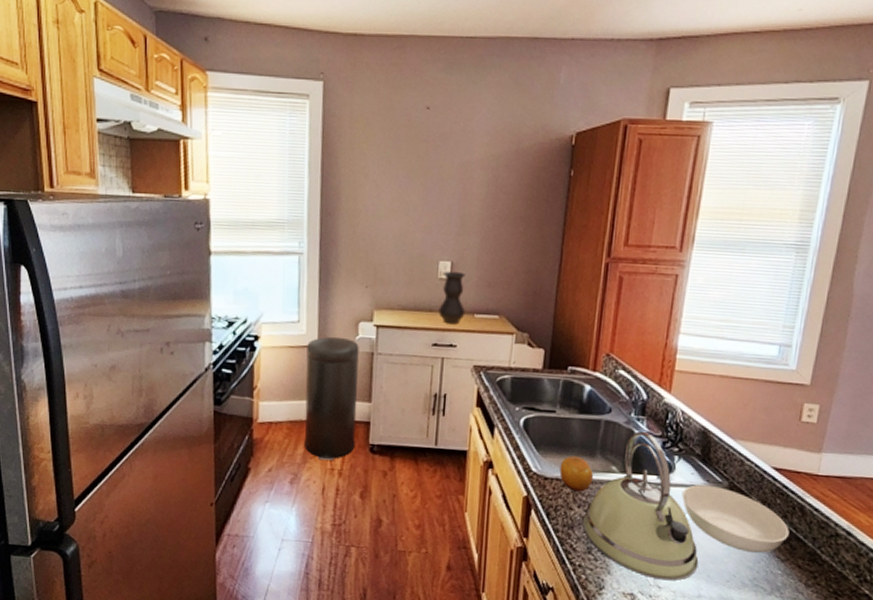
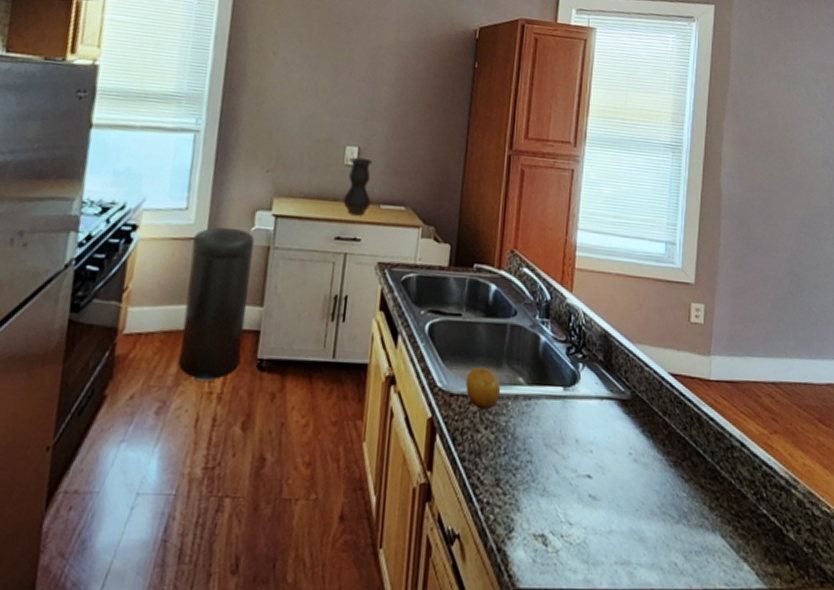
kettle: present [582,432,699,581] -> none [489,337,608,515]
bowl: present [681,485,790,553] -> none [587,396,690,473]

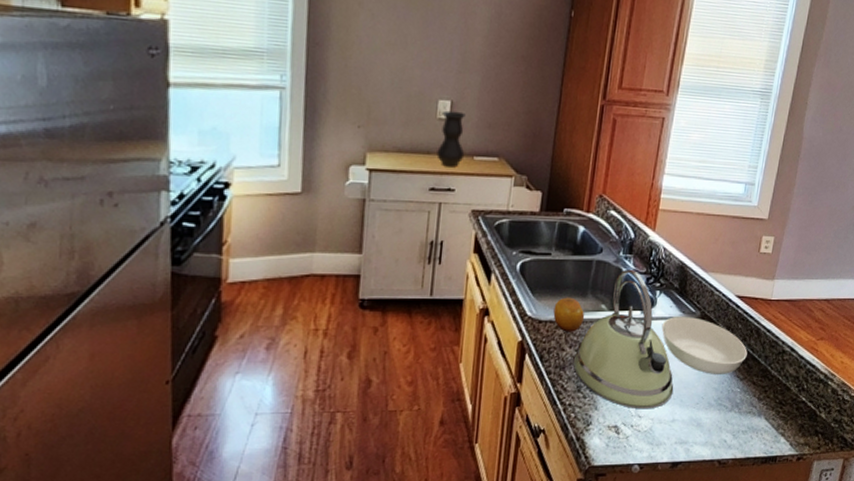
pedal bin: present [179,227,254,383] -> none [284,182,349,321]
kettle: none [489,337,608,515] -> present [572,270,674,410]
bowl: none [587,396,690,473] -> present [661,317,748,374]

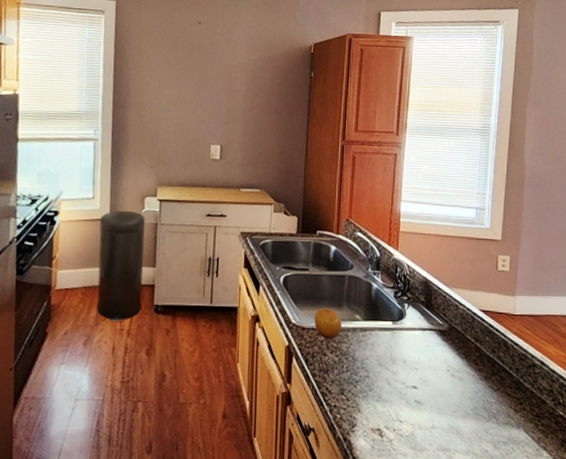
pedal bin: none [284,182,349,321] -> present [97,210,145,323]
vase: present [436,110,466,168] -> none [211,153,233,198]
kettle: present [572,270,674,410] -> none [335,284,430,415]
bowl: present [661,317,748,374] -> none [413,328,498,385]

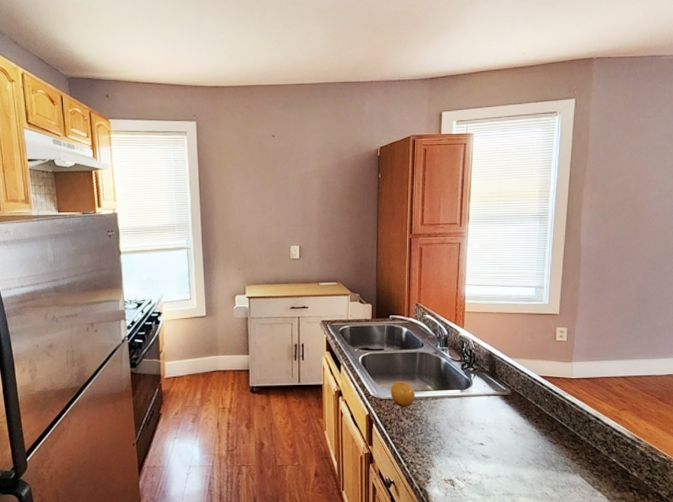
pedal bin: present [97,210,145,323] -> none [198,308,239,403]

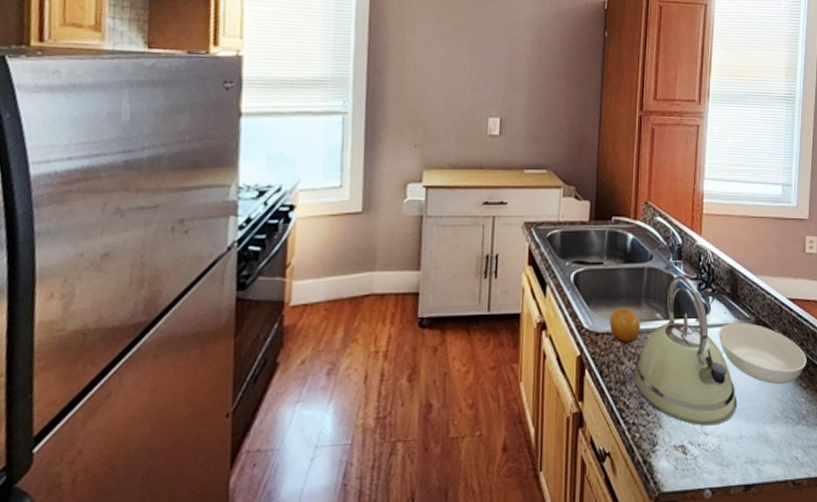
kettle: none [410,359,496,467] -> present [633,276,737,426]
bowl: none [479,394,556,439] -> present [718,323,807,384]

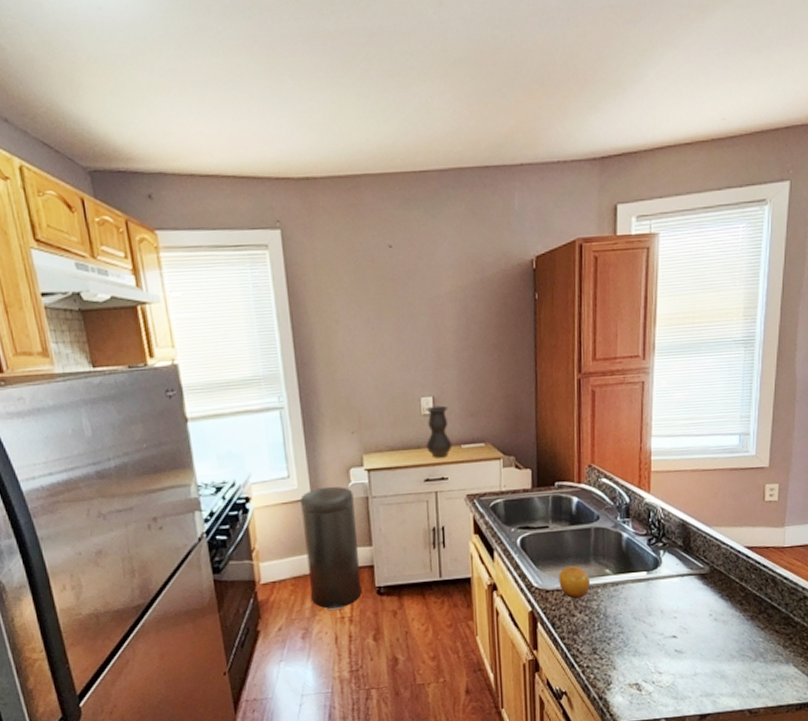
pedal bin: none [345,201,408,343] -> present [300,486,362,611]
vase: none [489,127,515,181] -> present [426,405,453,458]
kettle: present [633,276,737,426] -> none [585,533,692,666]
bowl: present [718,323,807,384] -> none [670,572,765,627]

